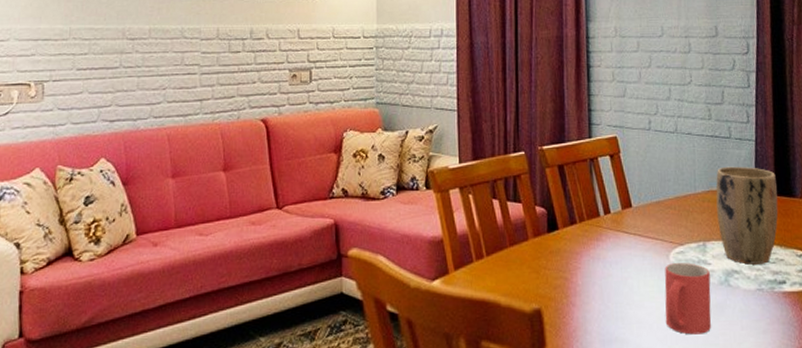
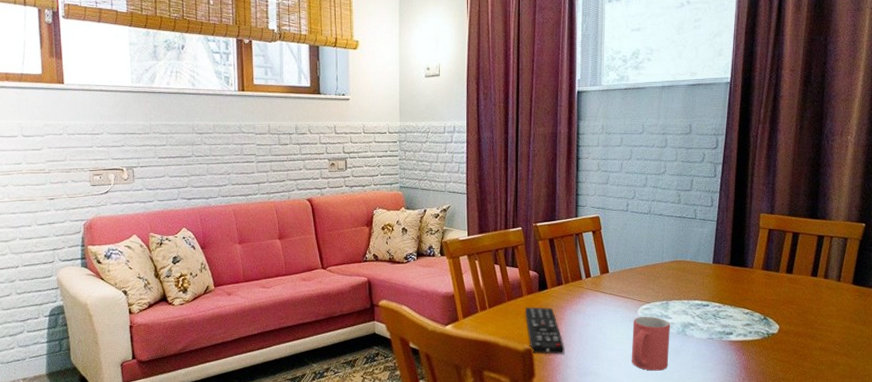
remote control: none [532,253,583,317] -> present [525,307,565,355]
plant pot: present [716,166,778,265] -> none [680,241,733,319]

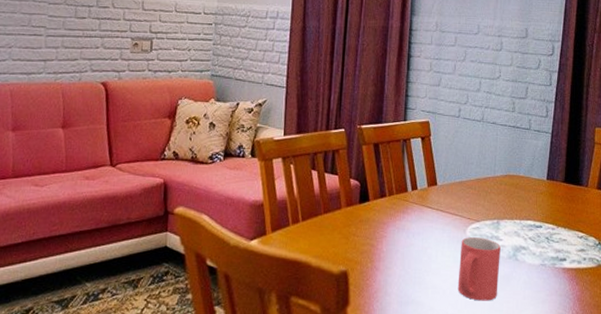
remote control: present [525,307,565,355] -> none [343,221,385,279]

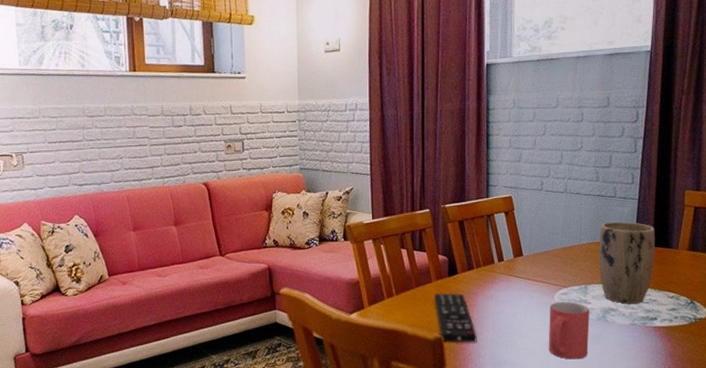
remote control: none [343,221,385,279] -> present [435,293,477,343]
plant pot: none [512,154,567,243] -> present [599,221,656,304]

